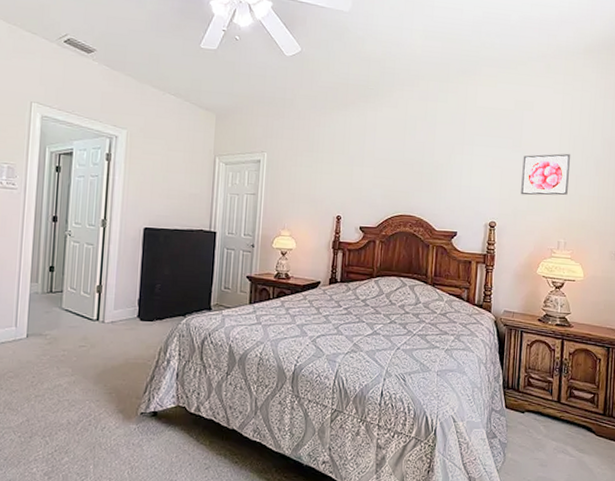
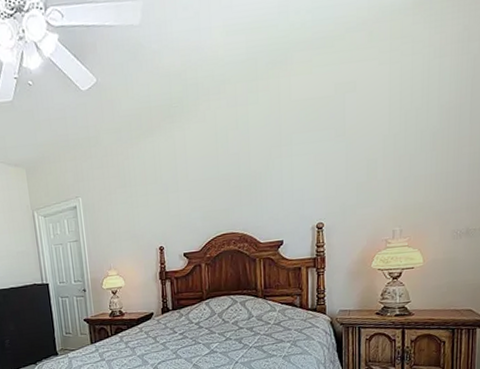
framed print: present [521,153,571,196] -> none [348,131,403,189]

